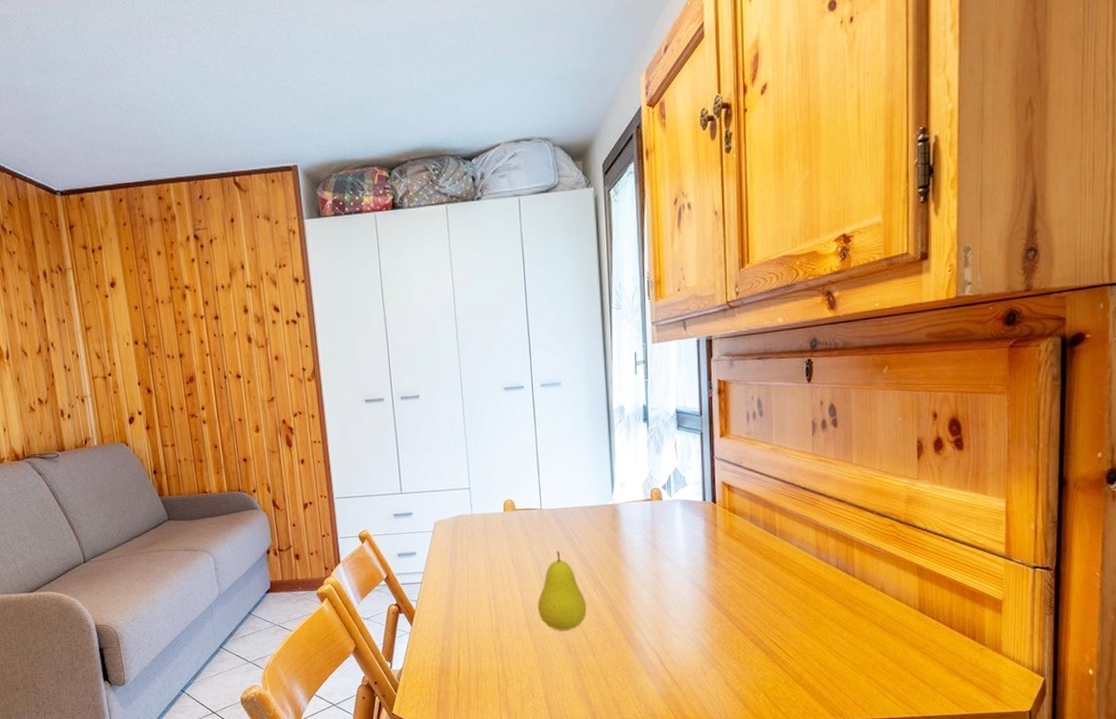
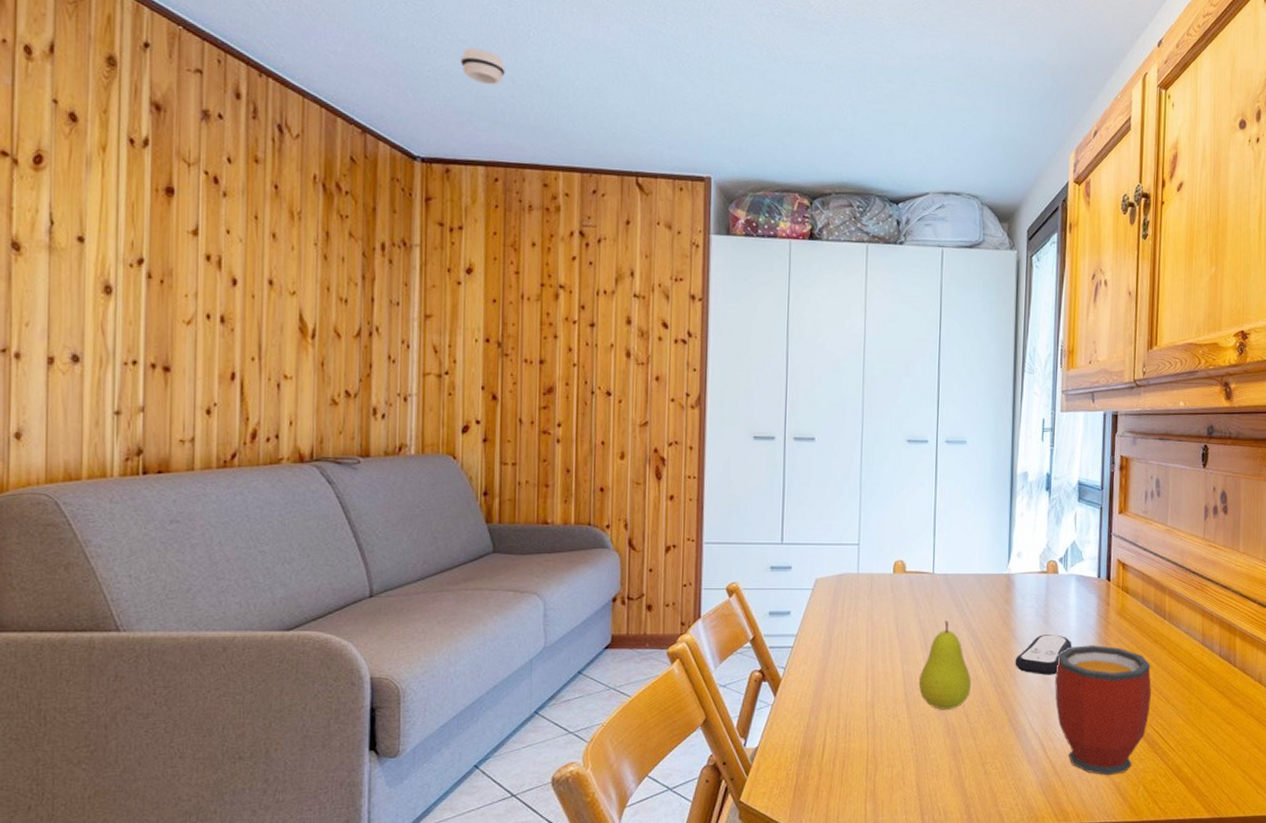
smoke detector: none [75,83,113,116] -> present [459,47,506,85]
remote control: none [626,557,682,595] -> present [1015,634,1072,675]
mug: none [667,564,767,684] -> present [1055,645,1152,775]

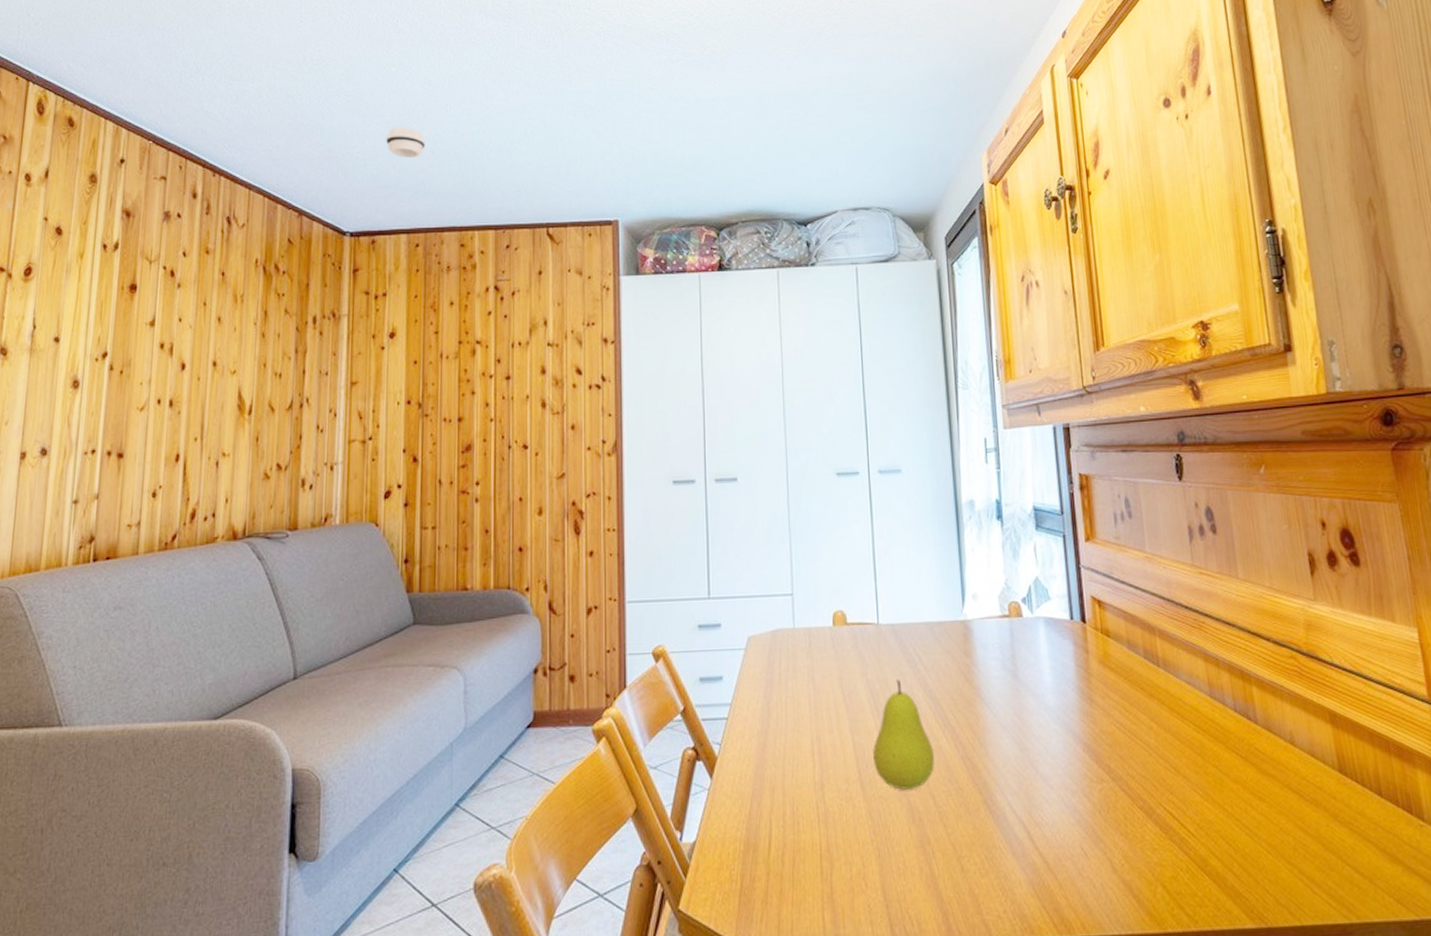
remote control: present [1015,634,1072,675] -> none [983,691,1050,743]
mug: present [1055,645,1152,775] -> none [1033,703,1157,871]

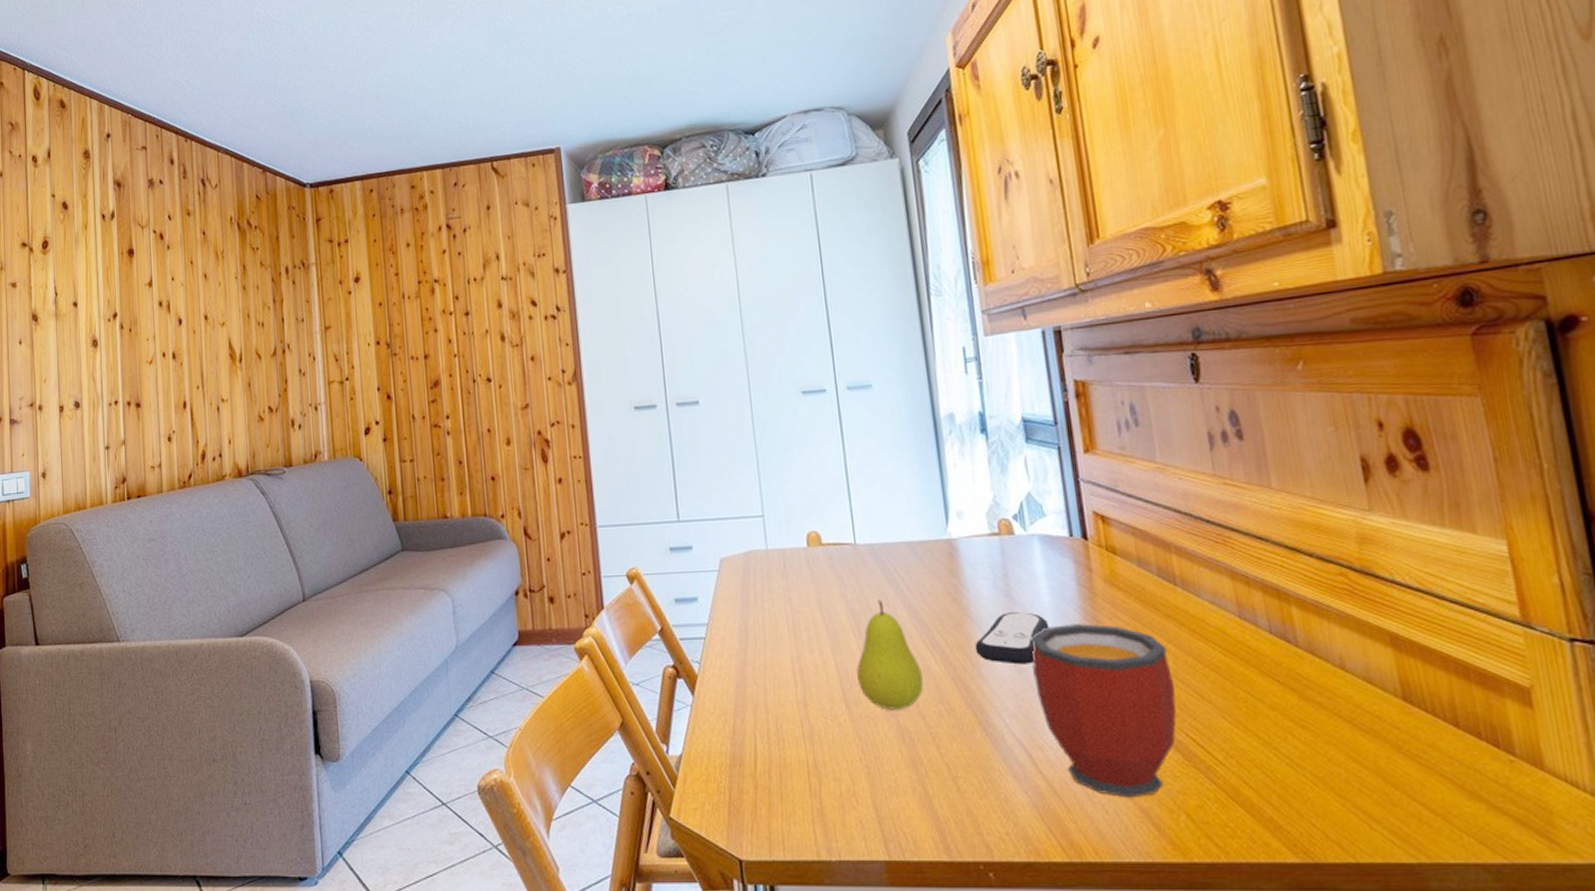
smoke detector: present [385,127,426,159] -> none [332,75,370,106]
remote control: none [983,691,1050,743] -> present [974,612,1049,665]
mug: none [1033,703,1157,871] -> present [1031,624,1177,797]

